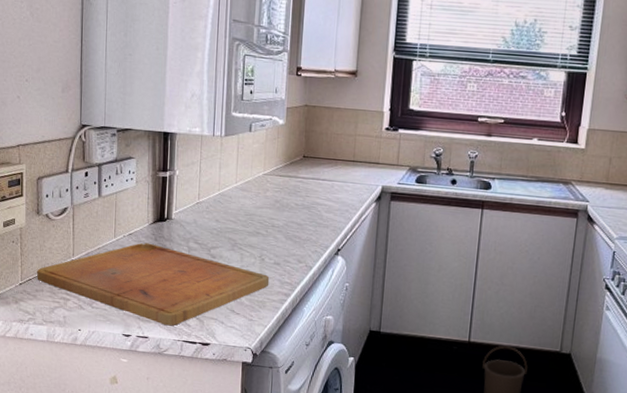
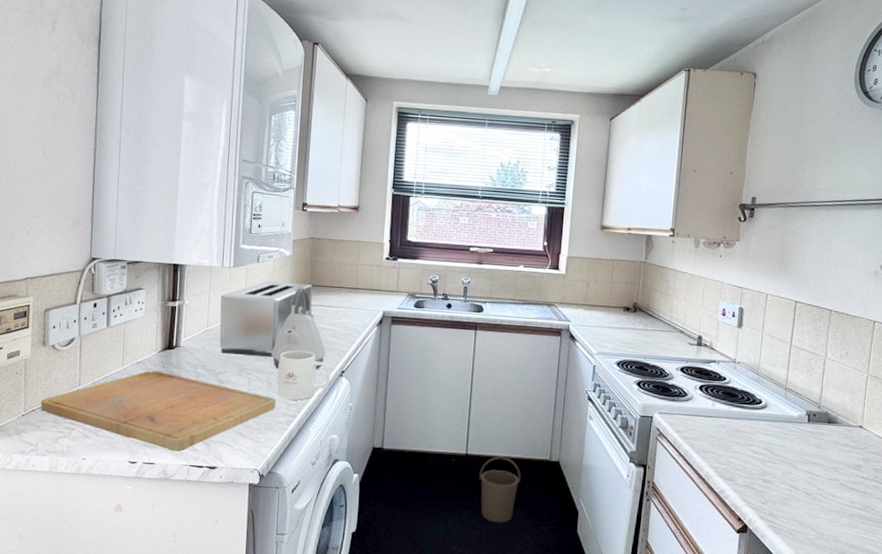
toaster: none [211,151,308,234] -> present [219,280,314,358]
kettle: none [264,159,321,247] -> present [271,287,326,370]
mug: none [270,225,326,279] -> present [277,350,331,400]

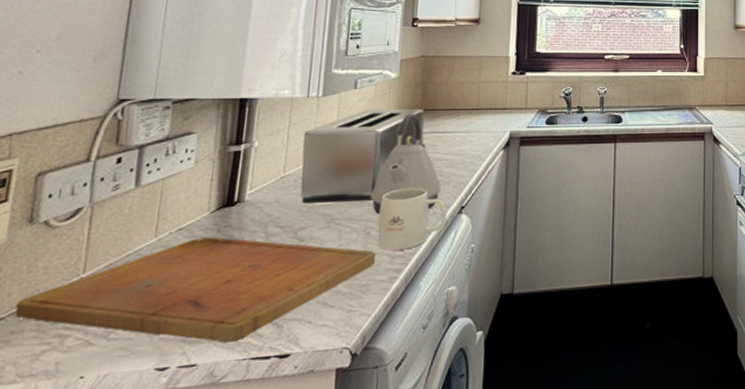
bucket: present [479,456,521,523] -> none [627,281,673,362]

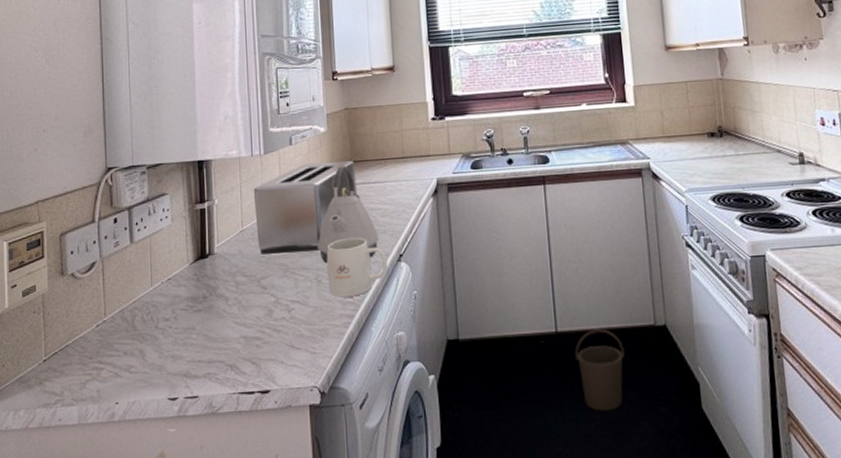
cutting board: present [15,236,376,343] -> none [64,285,330,378]
bucket: none [627,281,673,362] -> present [575,329,625,411]

